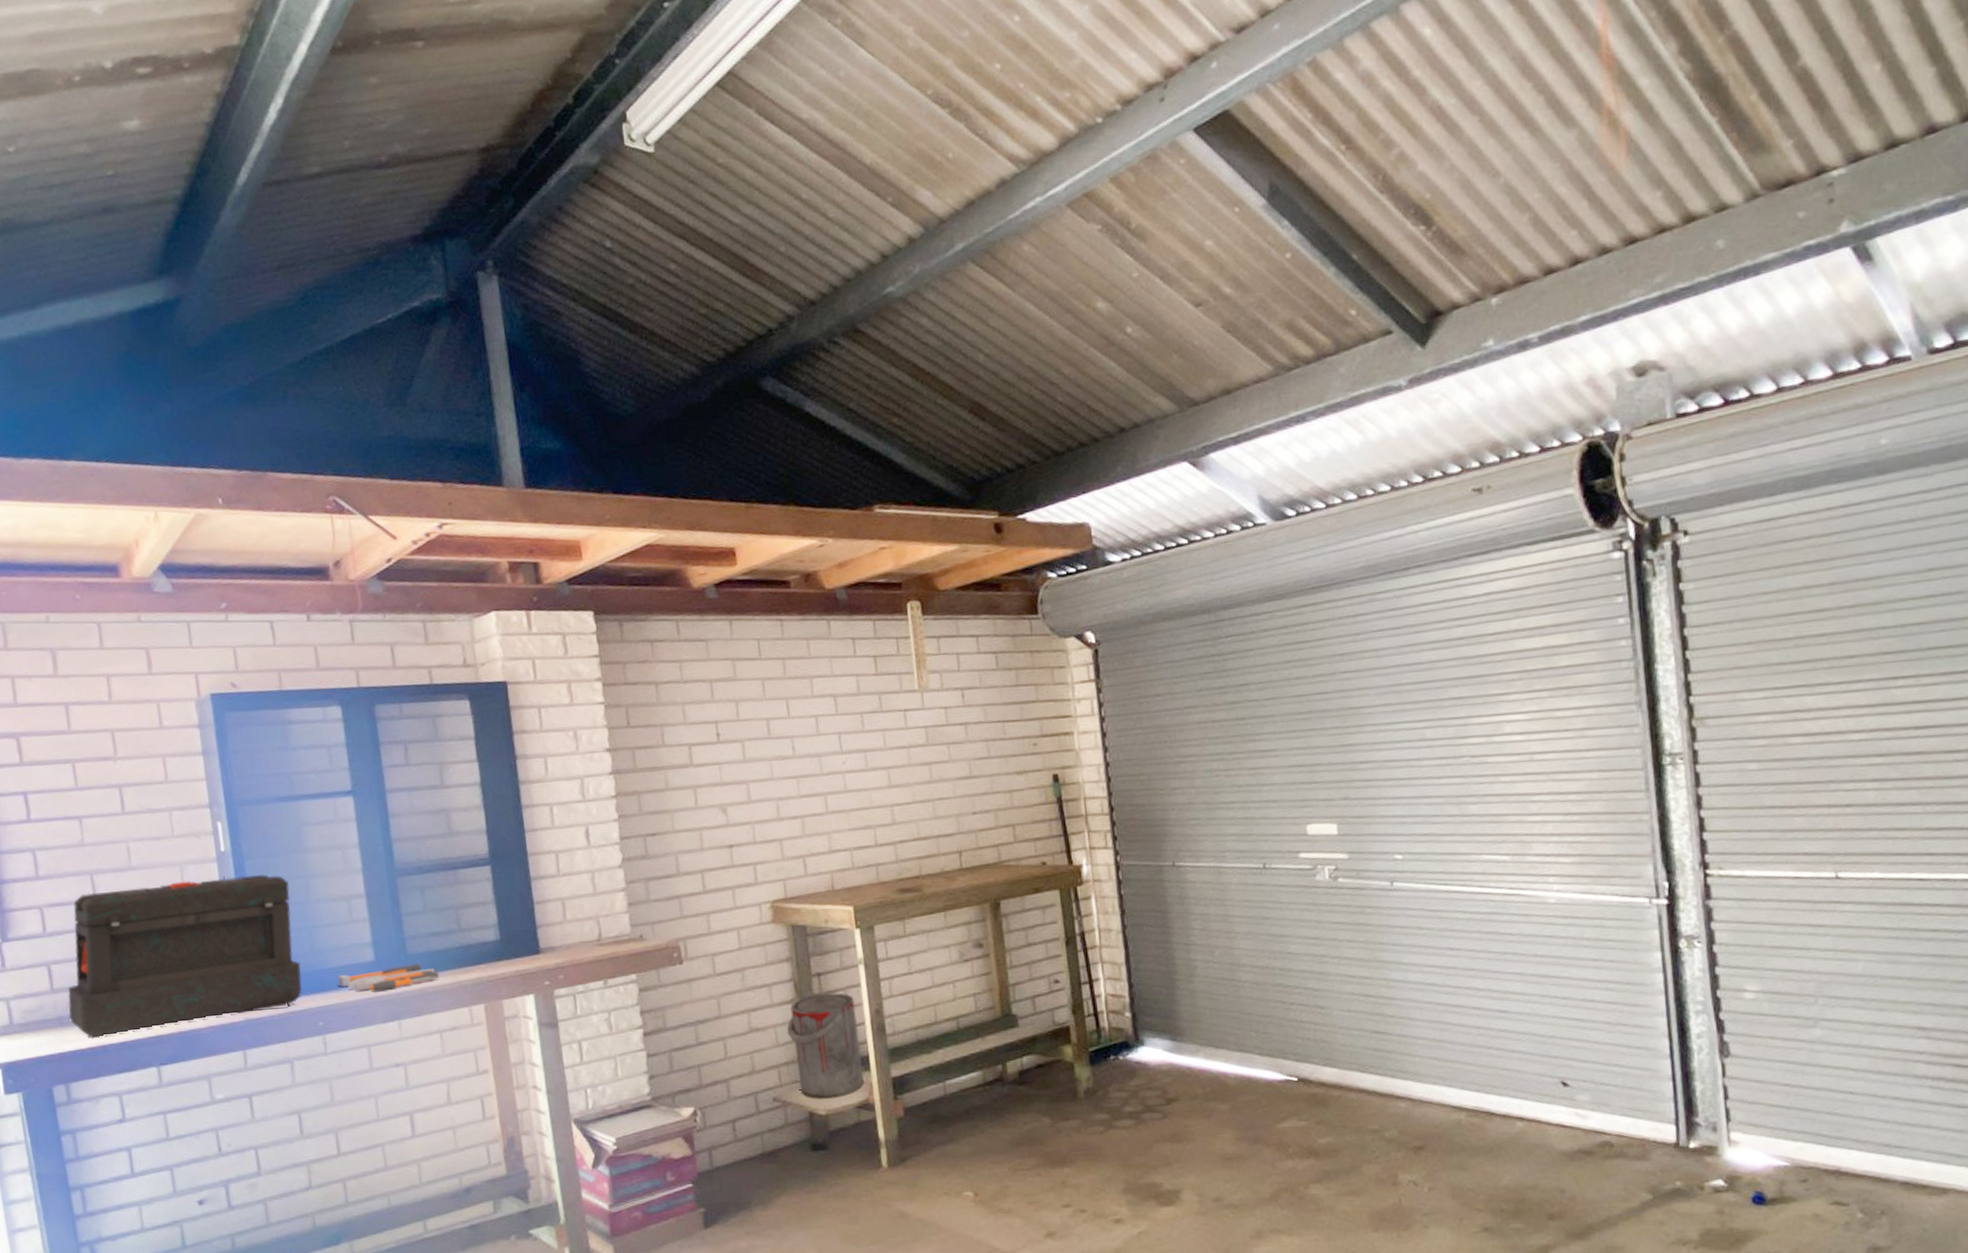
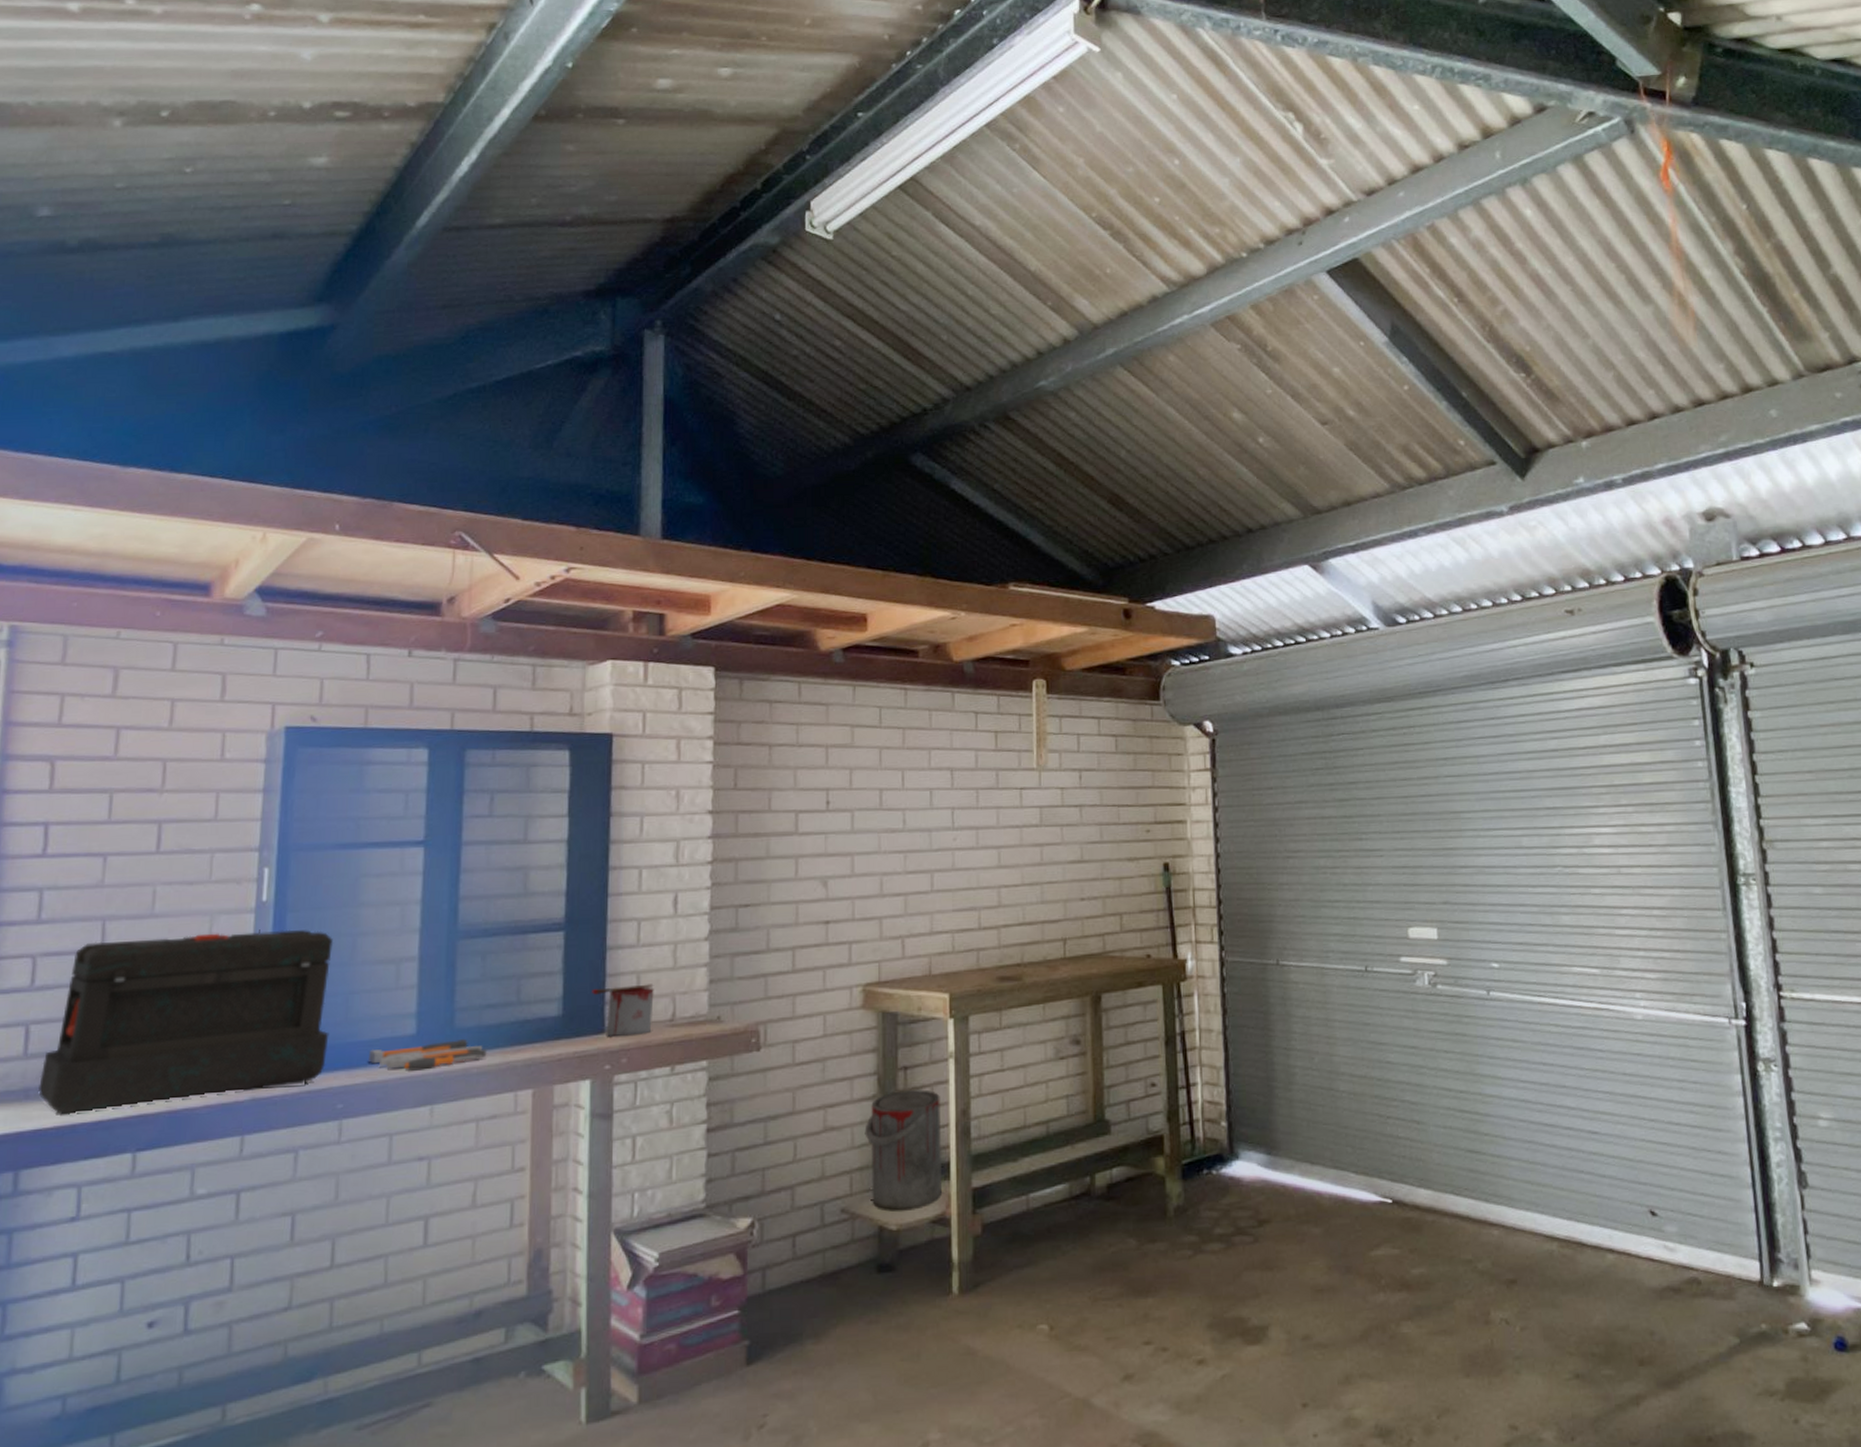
paint can: none [523,908,582,957] -> present [592,984,654,1038]

